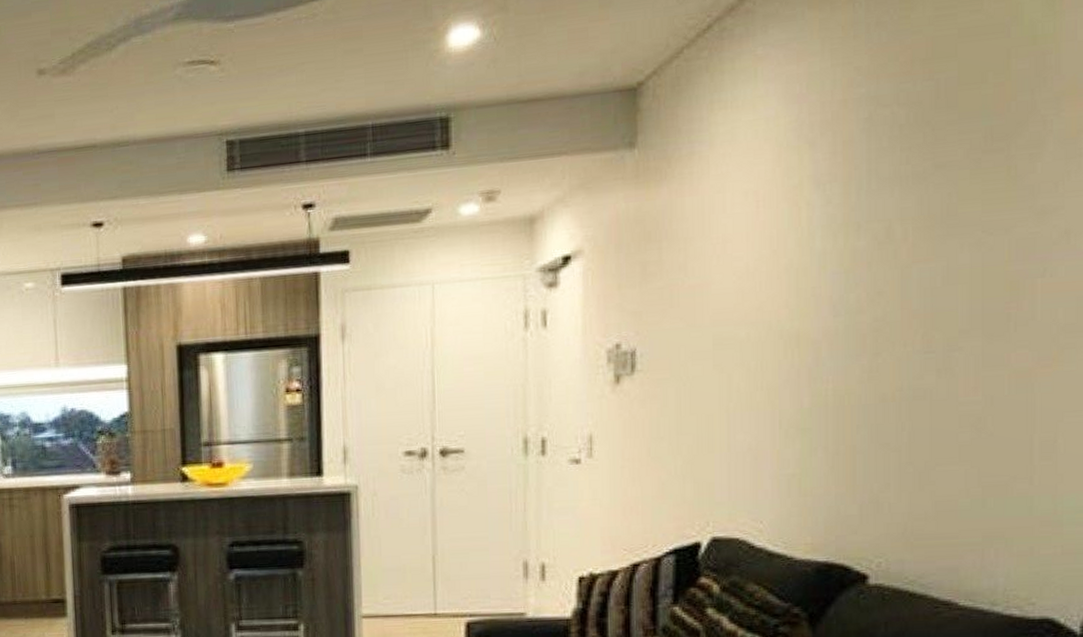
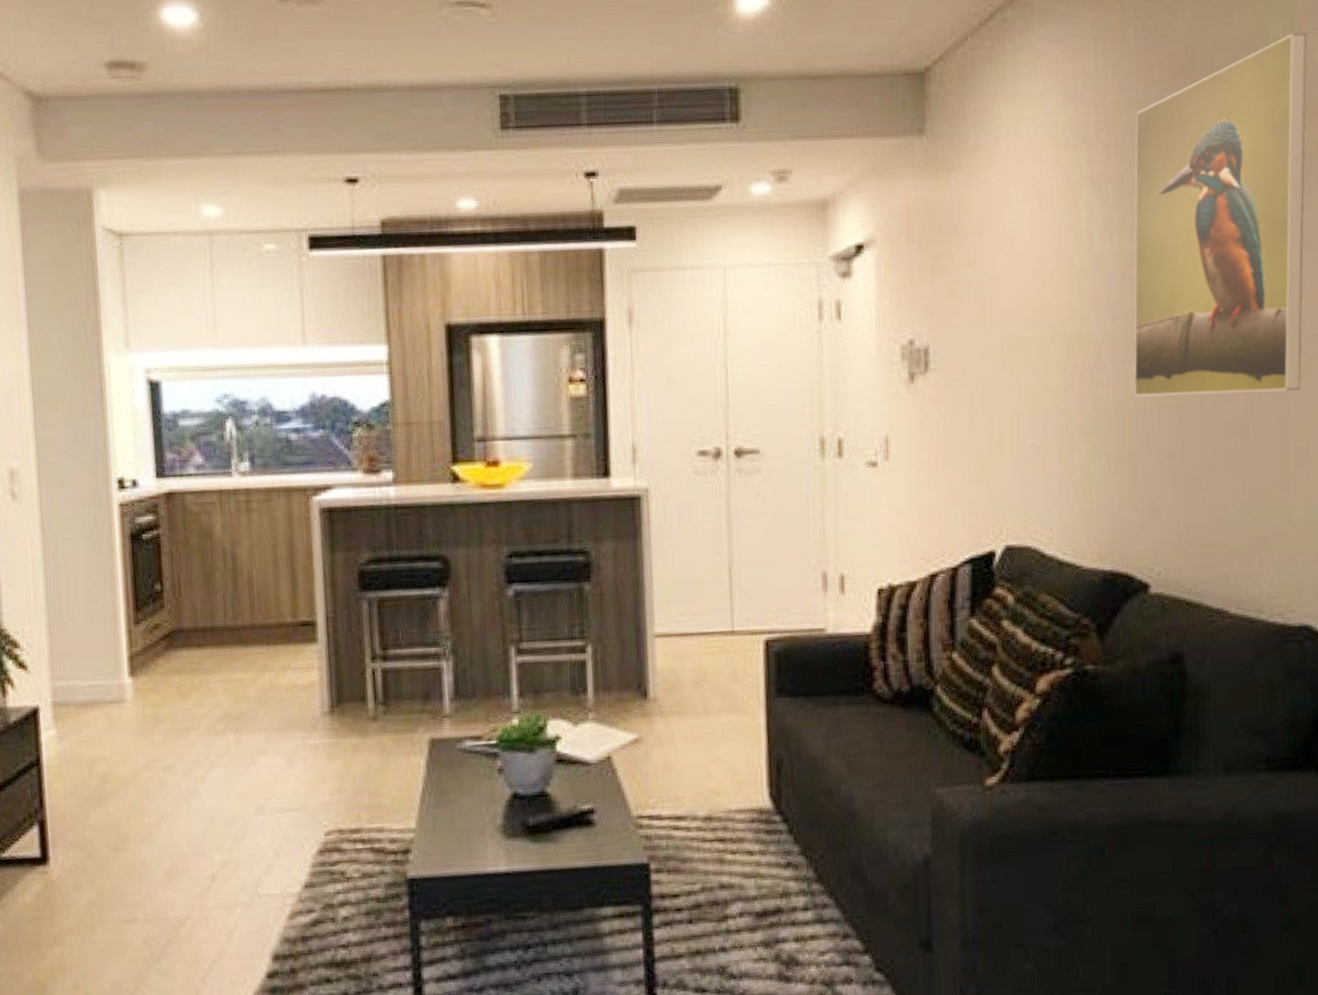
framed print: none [856,11,1071,392] -> present [1133,32,1308,397]

